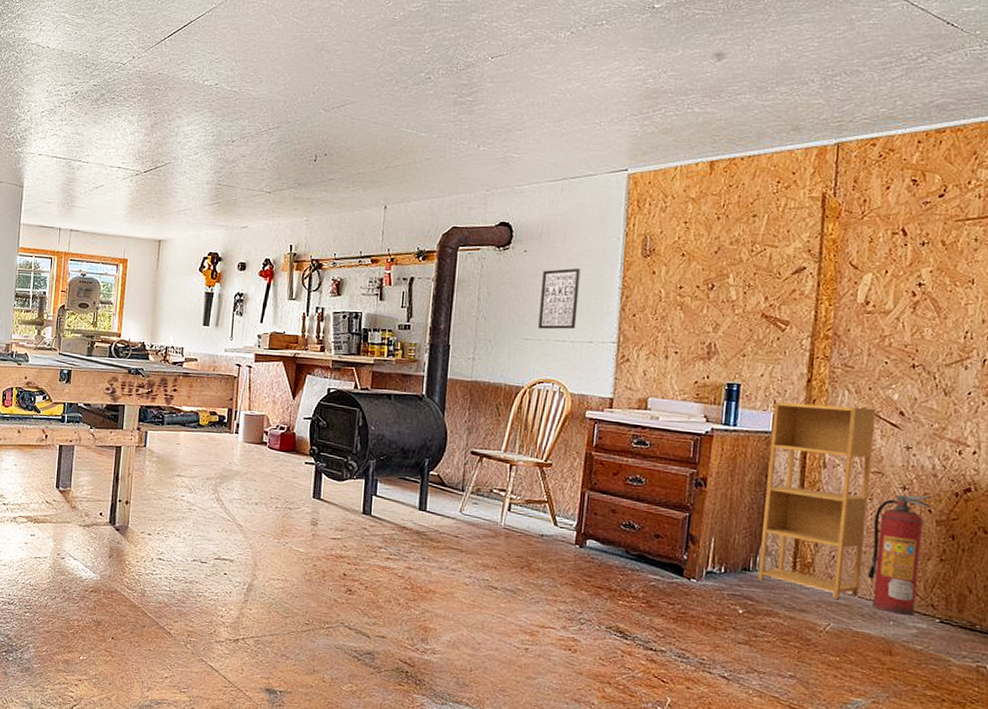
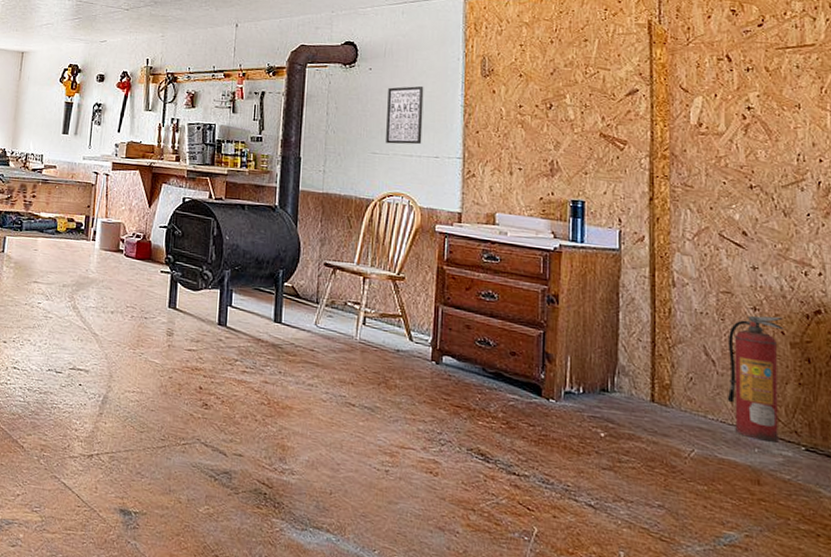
shelving unit: present [758,402,877,599] -> none [618,220,720,423]

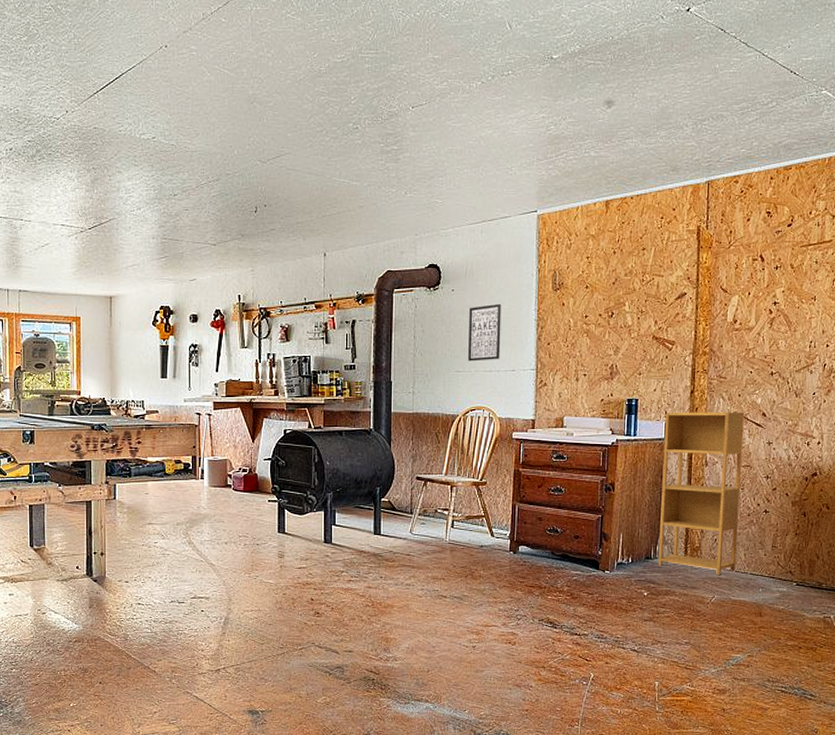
shelving unit: none [618,220,720,423] -> present [658,411,745,574]
fire extinguisher: present [727,315,784,442] -> none [741,481,789,582]

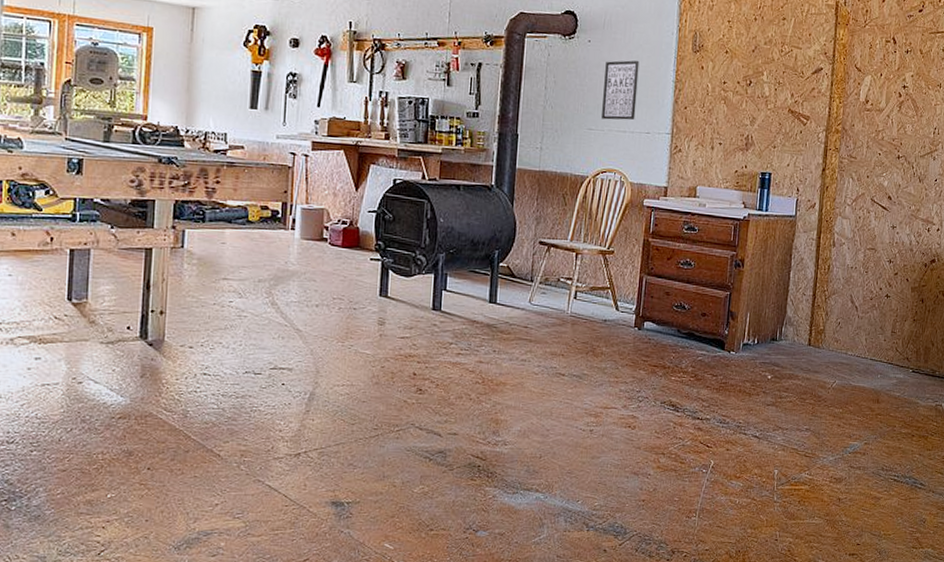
shelving unit: present [658,411,745,574] -> none [783,189,872,359]

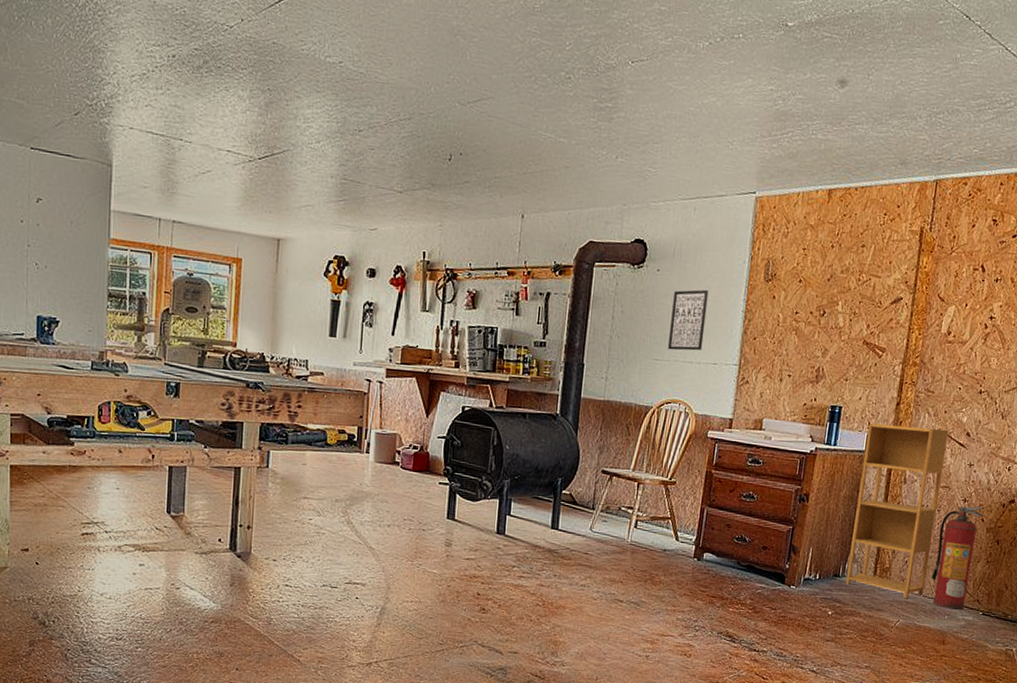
shelving unit: none [783,189,872,359] -> present [846,423,949,598]
fire extinguisher: none [863,266,910,368] -> present [931,506,986,610]

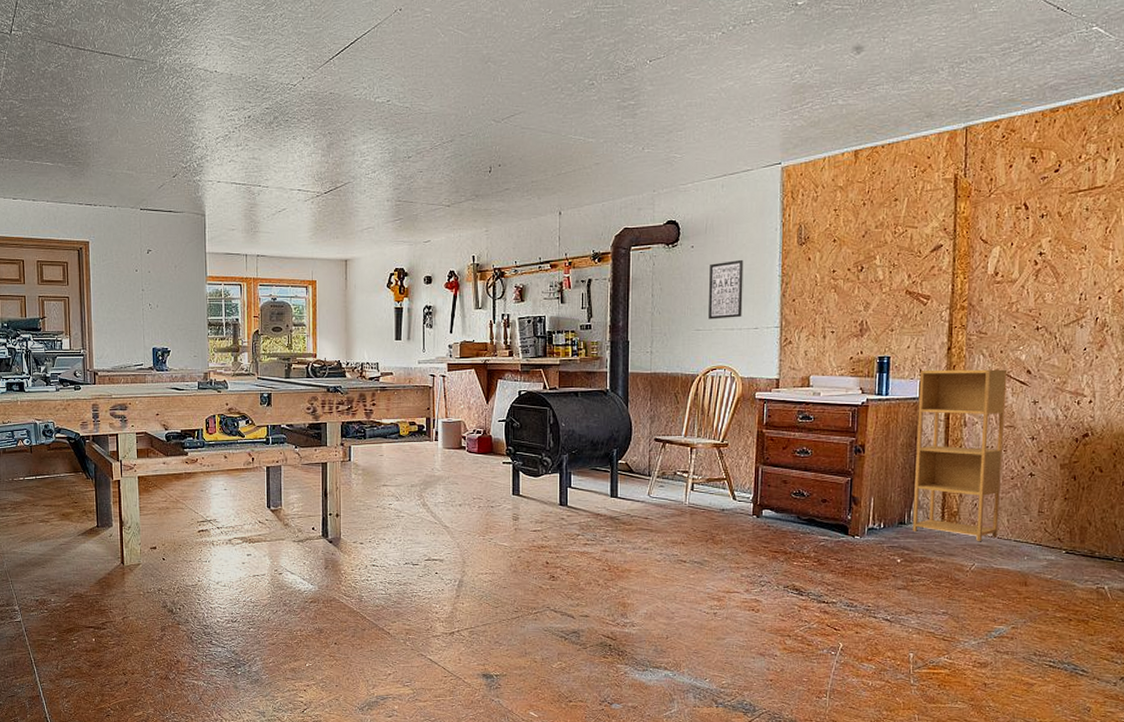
fire extinguisher: present [931,506,986,610] -> none [1004,443,1057,550]

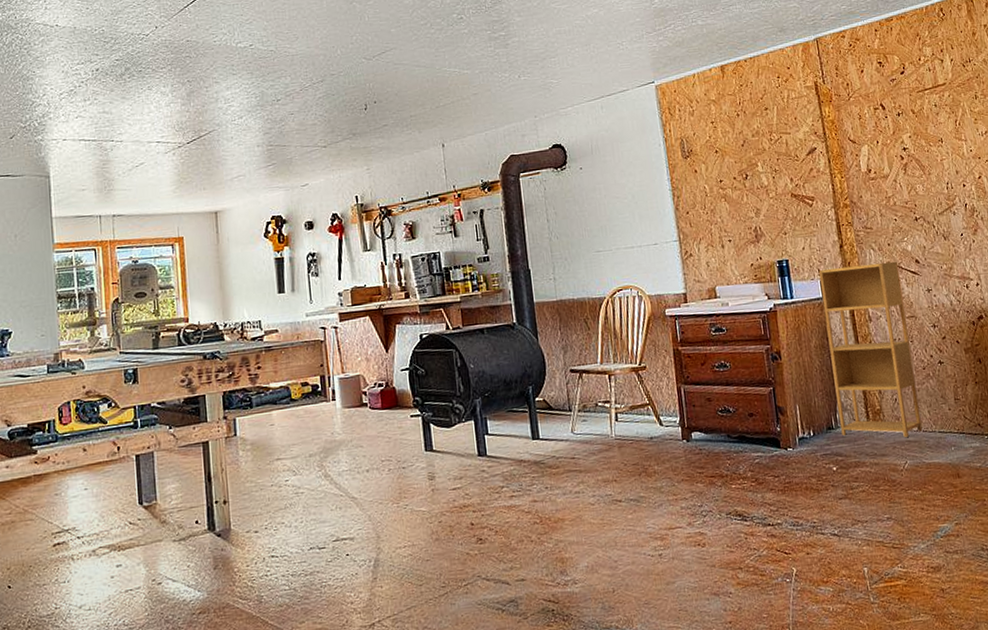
wall art: present [709,259,744,319] -> none [601,177,640,240]

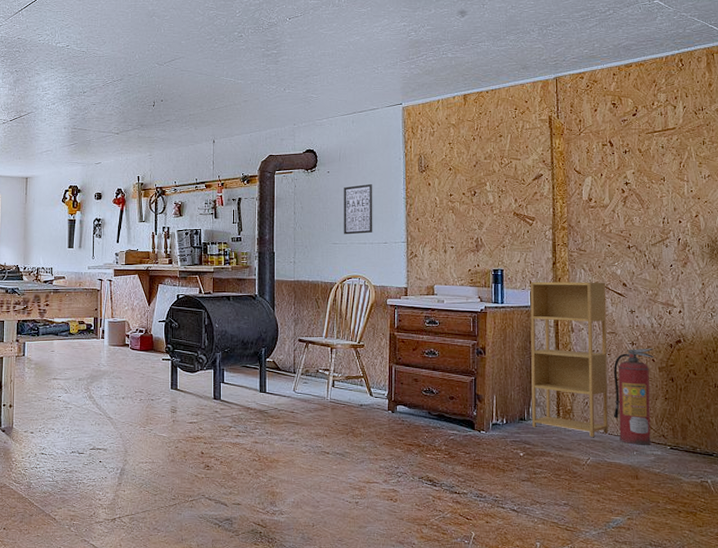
wall art: none [601,177,640,240] -> present [344,183,373,235]
fire extinguisher: none [918,328,968,439] -> present [613,348,655,445]

